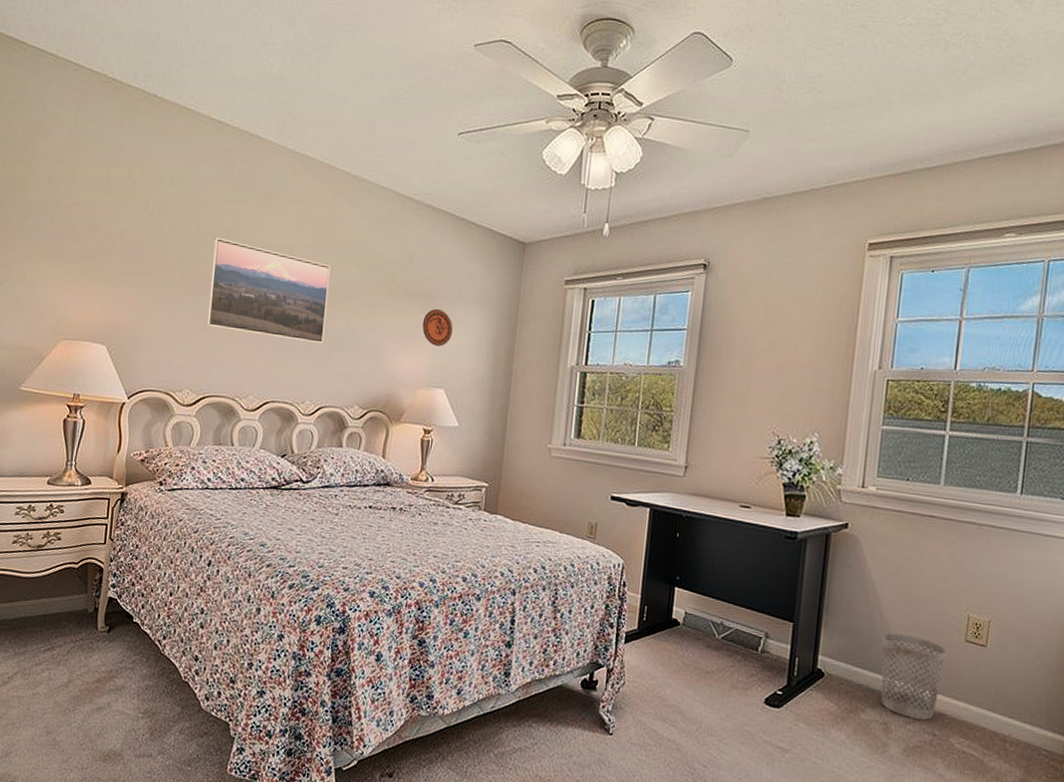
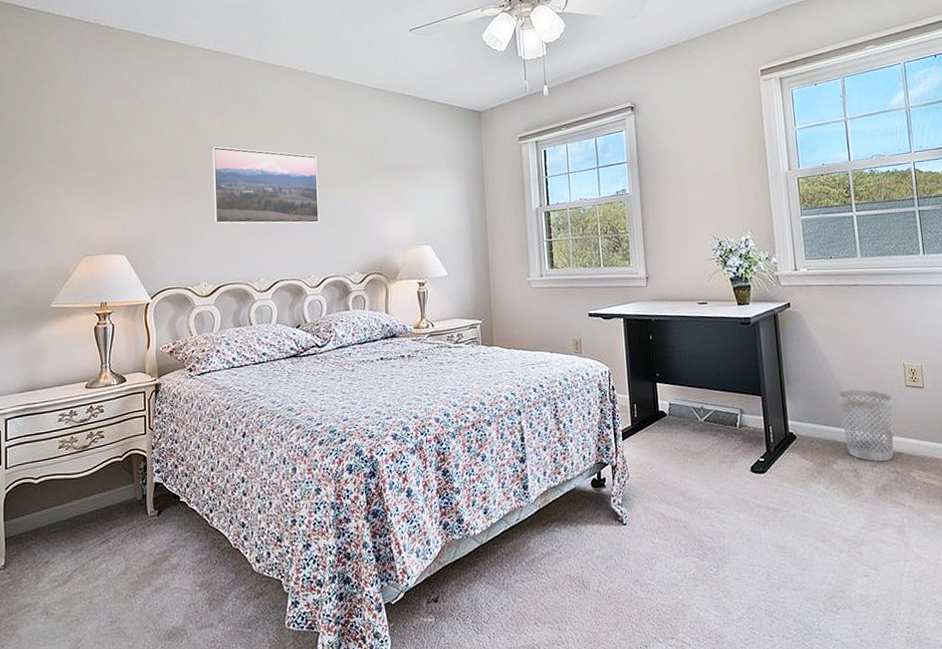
decorative plate: present [422,309,453,346] -> none [403,178,430,209]

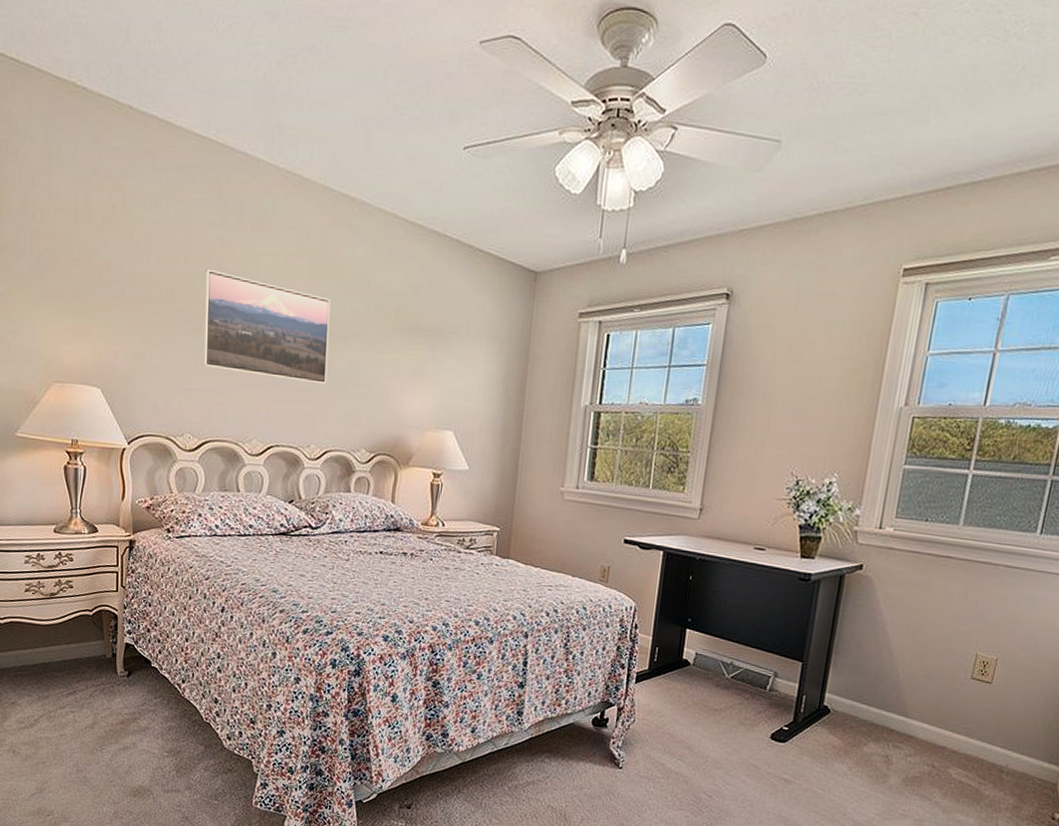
wastebasket: present [837,389,894,461] -> none [884,671,953,753]

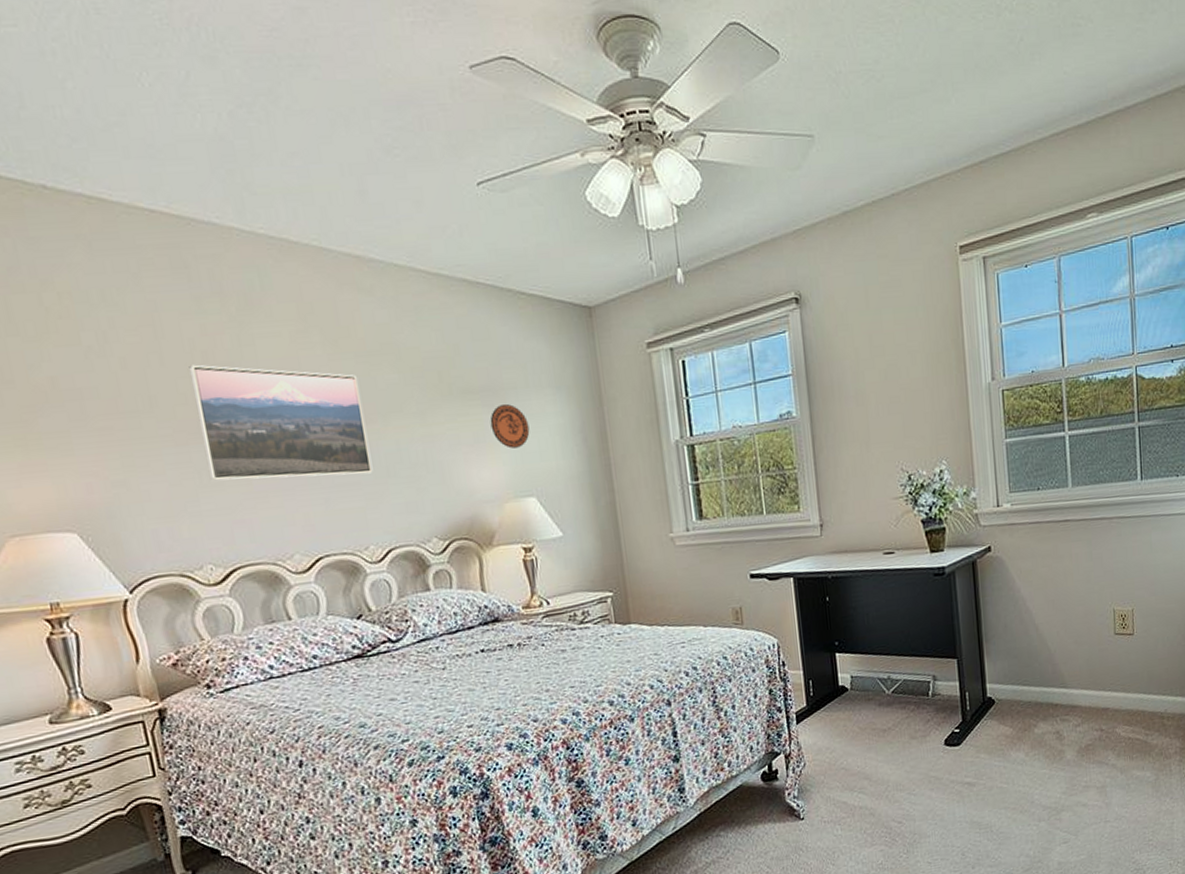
decorative plate: none [429,346,461,386] -> present [490,404,530,449]

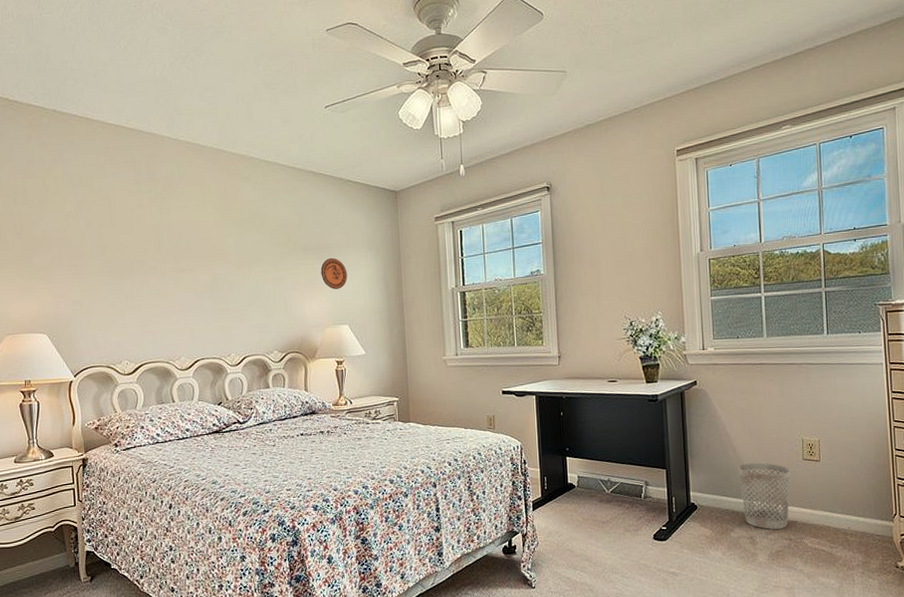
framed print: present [189,364,373,481] -> none [128,225,239,304]
wastebasket: none [1041,641,1101,721] -> present [738,463,791,529]

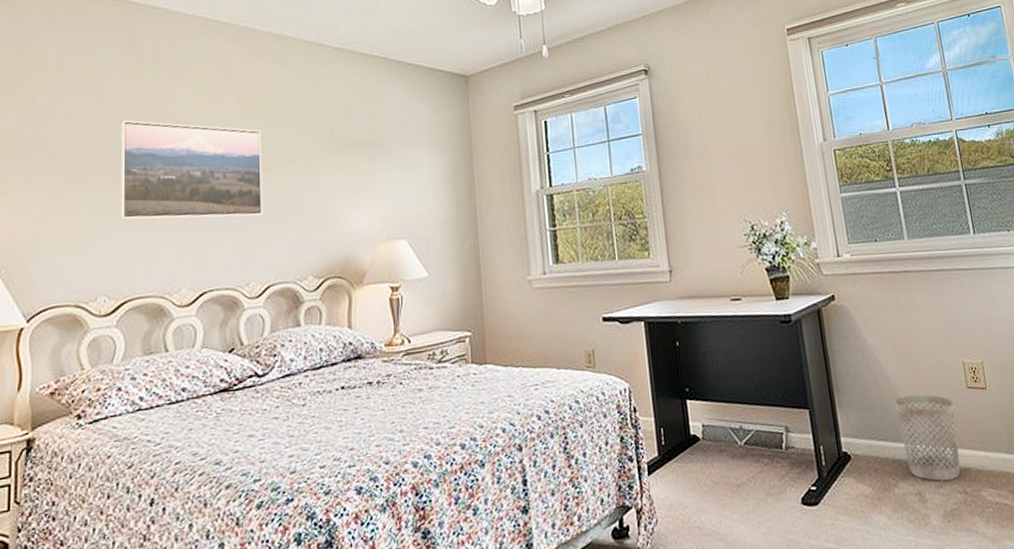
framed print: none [128,225,239,304] -> present [119,120,263,220]
decorative plate: present [320,258,348,289] -> none [372,157,406,195]

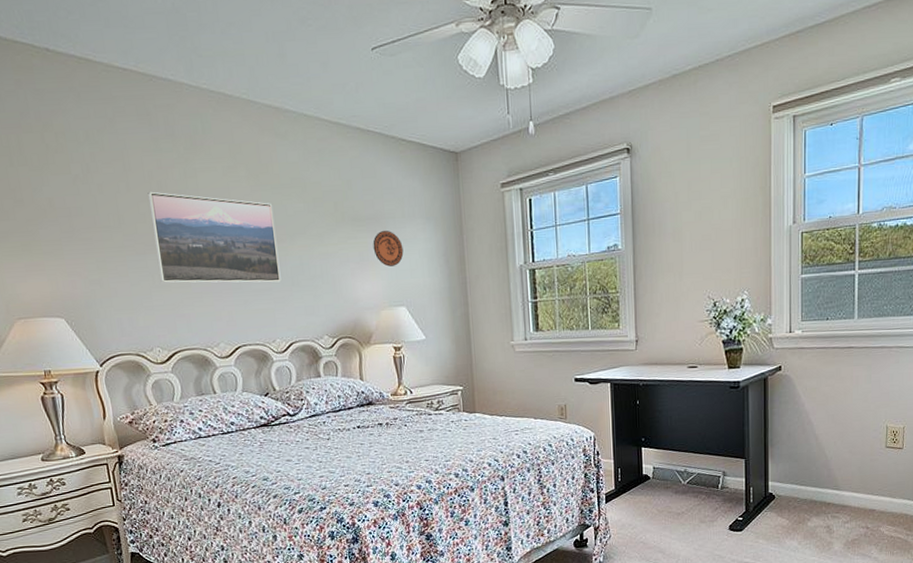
decorative plate: none [372,157,406,195] -> present [373,231,404,267]
wastebasket: present [893,394,961,481] -> none [819,451,872,518]

